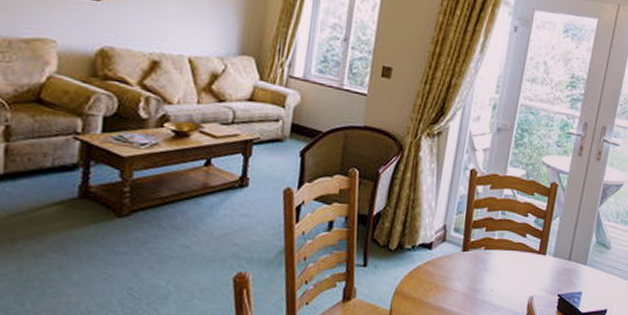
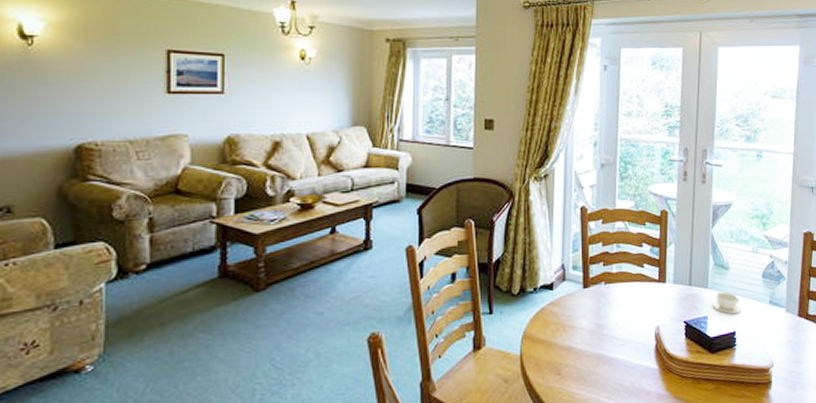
teacup: none [588,270,616,293] -> present [712,292,741,314]

